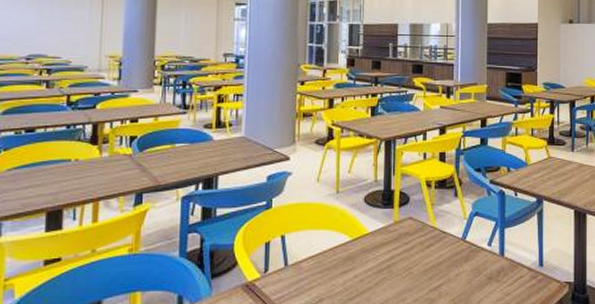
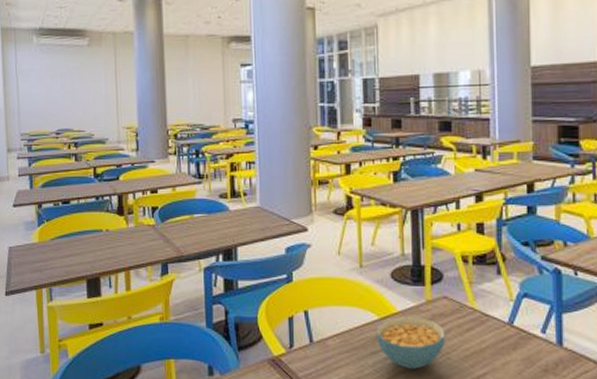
cereal bowl: none [348,237,409,285] -> present [376,317,445,369]

